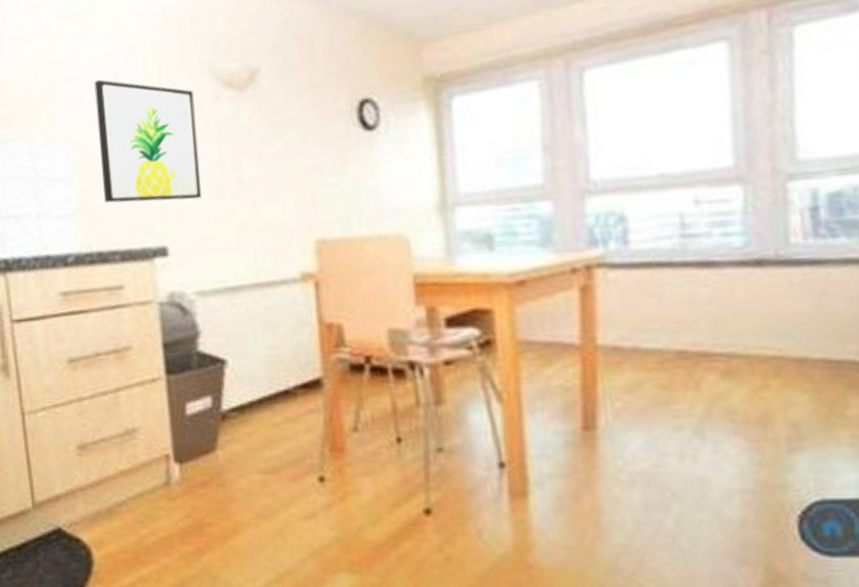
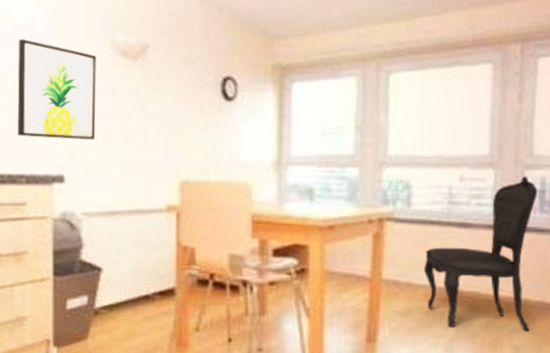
dining chair: none [654,190,812,403] -> present [424,176,538,332]

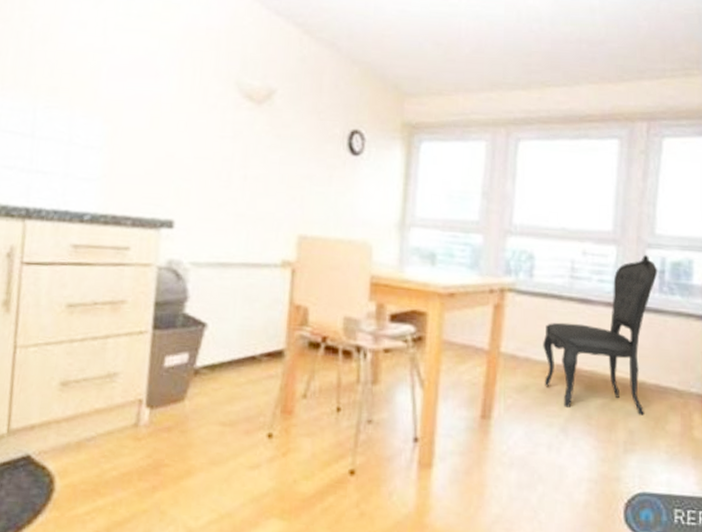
wall art: present [17,38,96,140] -> none [127,71,219,185]

